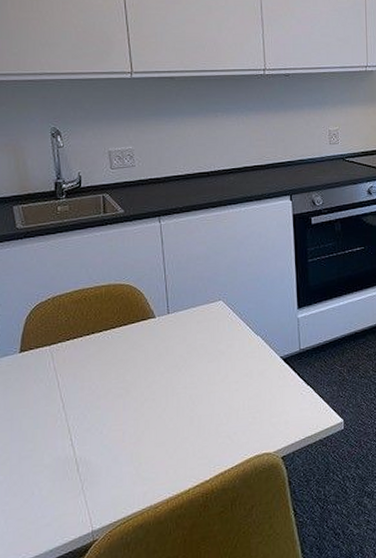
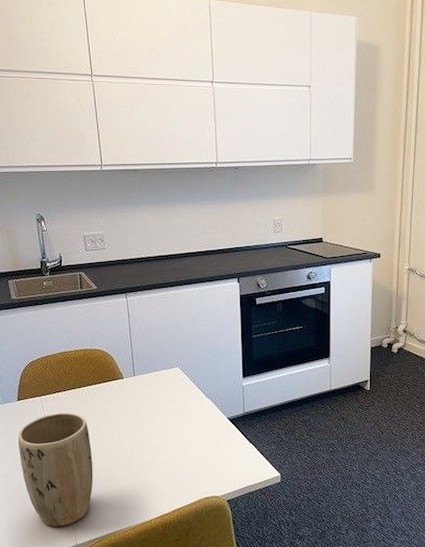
plant pot: none [19,363,116,511] -> present [18,412,93,527]

